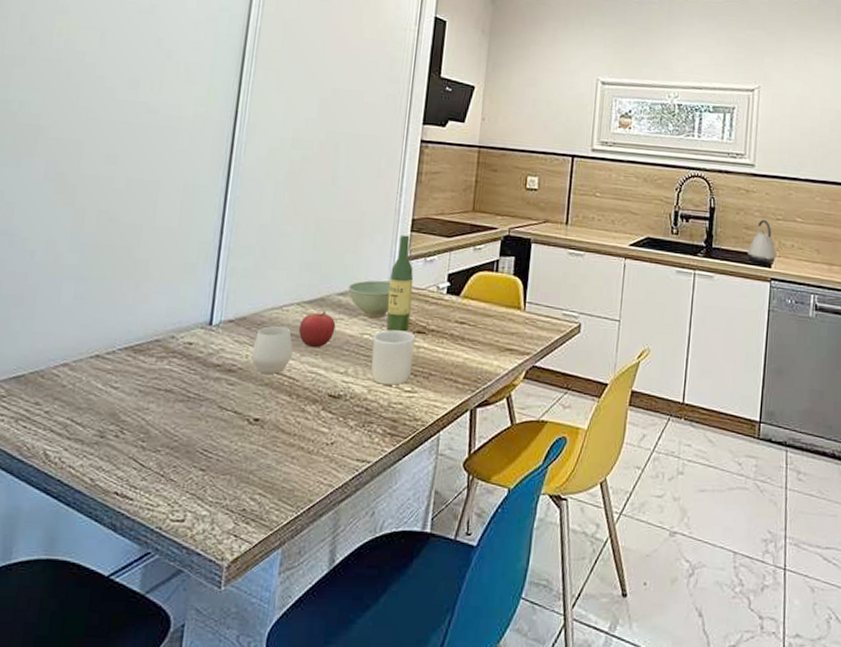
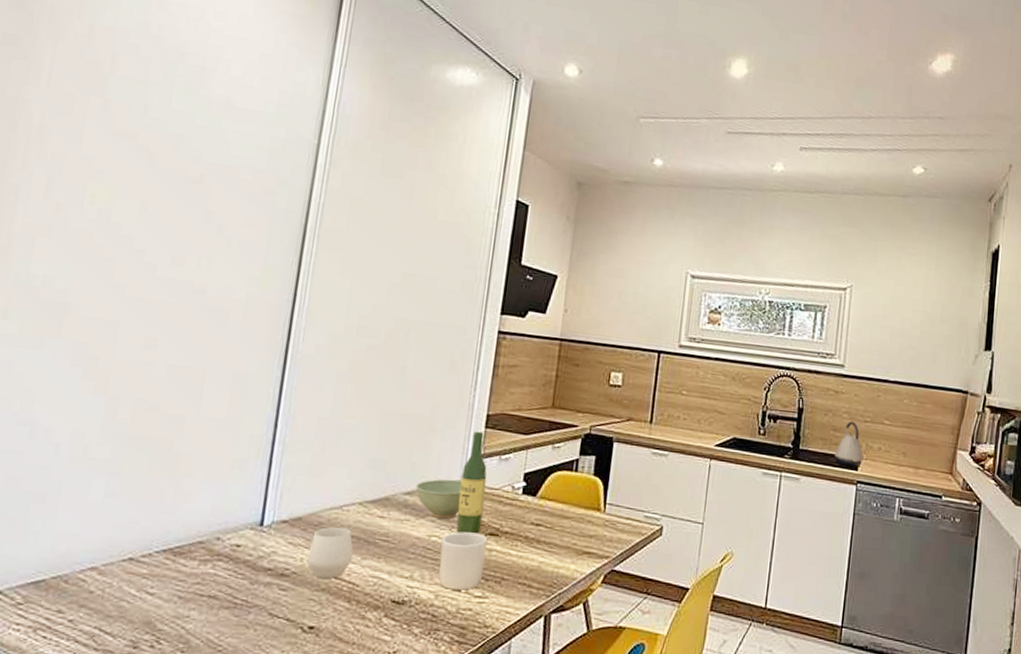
fruit: present [298,312,336,348] -> none [359,512,402,551]

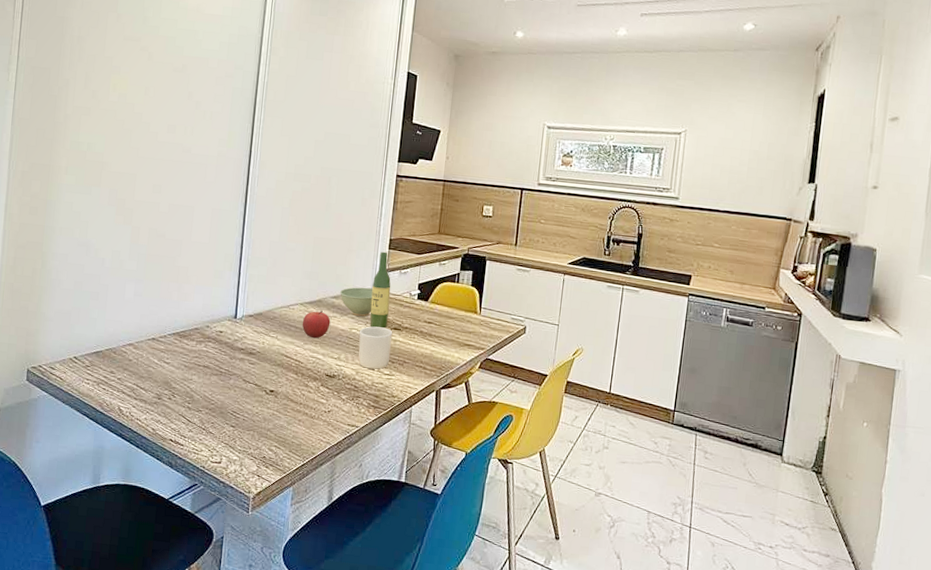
cup: present [307,526,354,580] -> none [267,320,298,358]
fruit: none [359,512,402,551] -> present [302,311,331,339]
kettle: present [834,421,864,467] -> none [669,244,695,282]

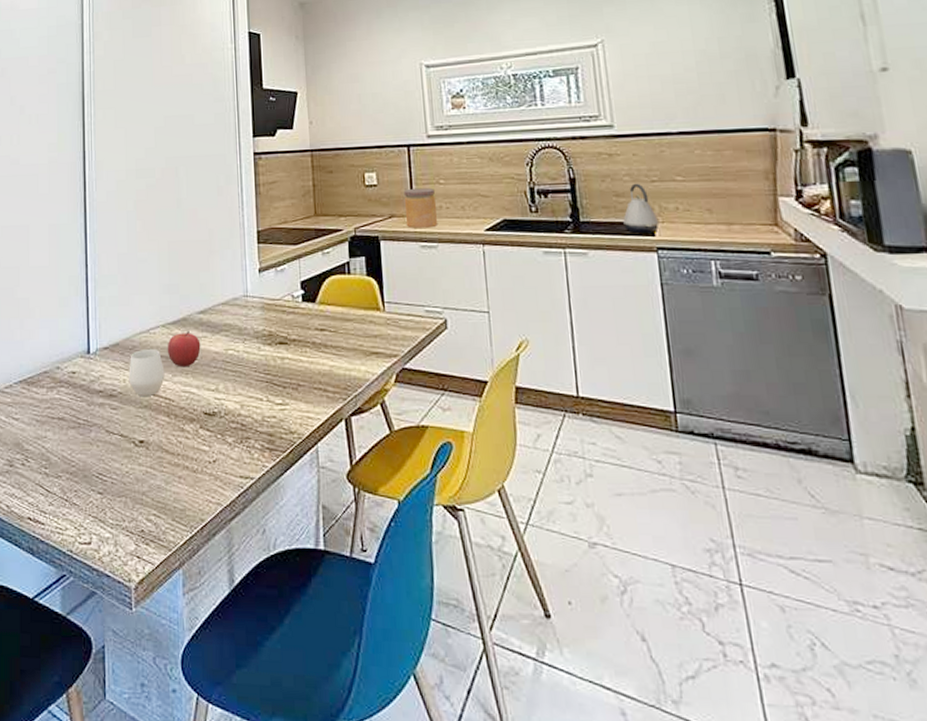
cup: none [267,320,298,358] -> present [129,348,165,397]
bowl: present [340,287,373,317] -> none [207,294,248,334]
mug: present [358,326,393,369] -> none [237,343,281,399]
wine bottle: present [370,251,391,329] -> none [244,247,270,345]
jar: none [509,223,536,256] -> present [403,187,437,228]
kettle: none [669,244,695,282] -> present [623,183,660,233]

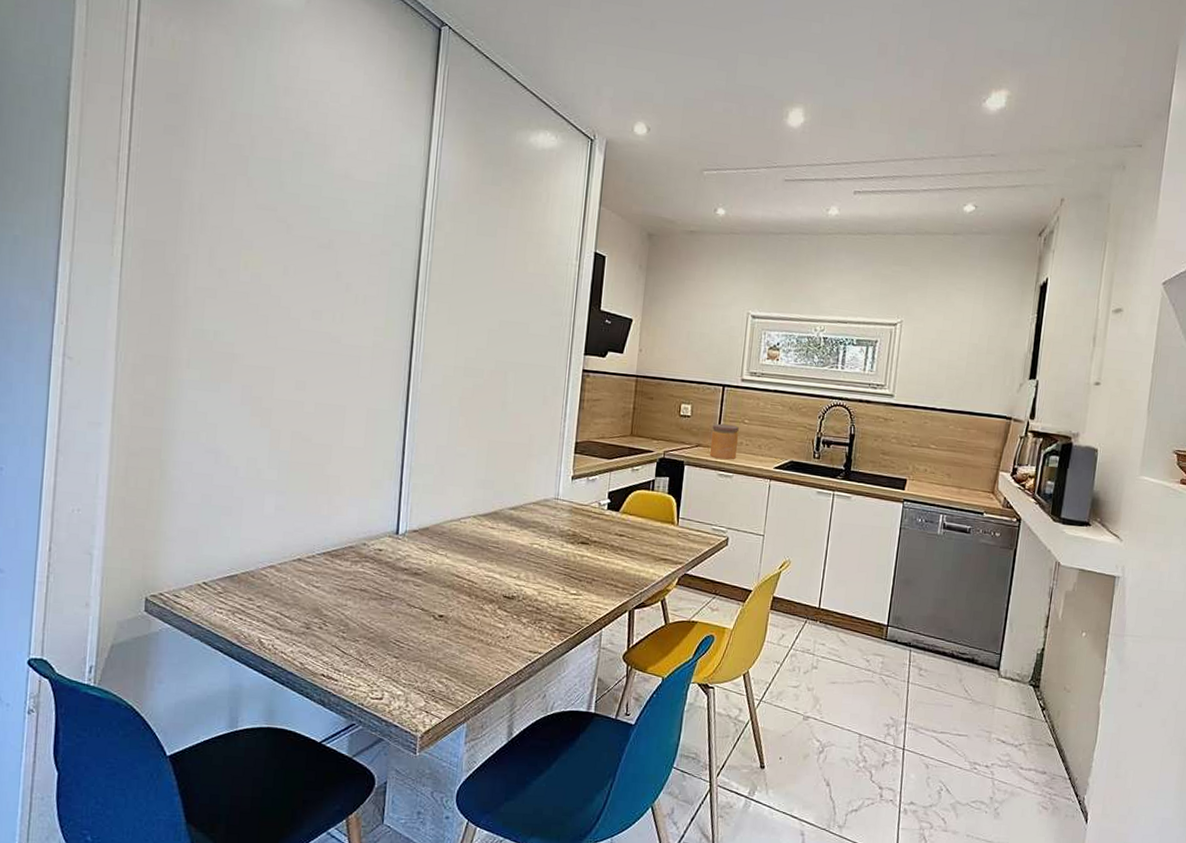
cup: present [129,348,165,397] -> none [435,535,471,578]
fruit: present [167,331,201,368] -> none [475,524,509,556]
kettle: present [623,183,660,233] -> none [883,445,910,487]

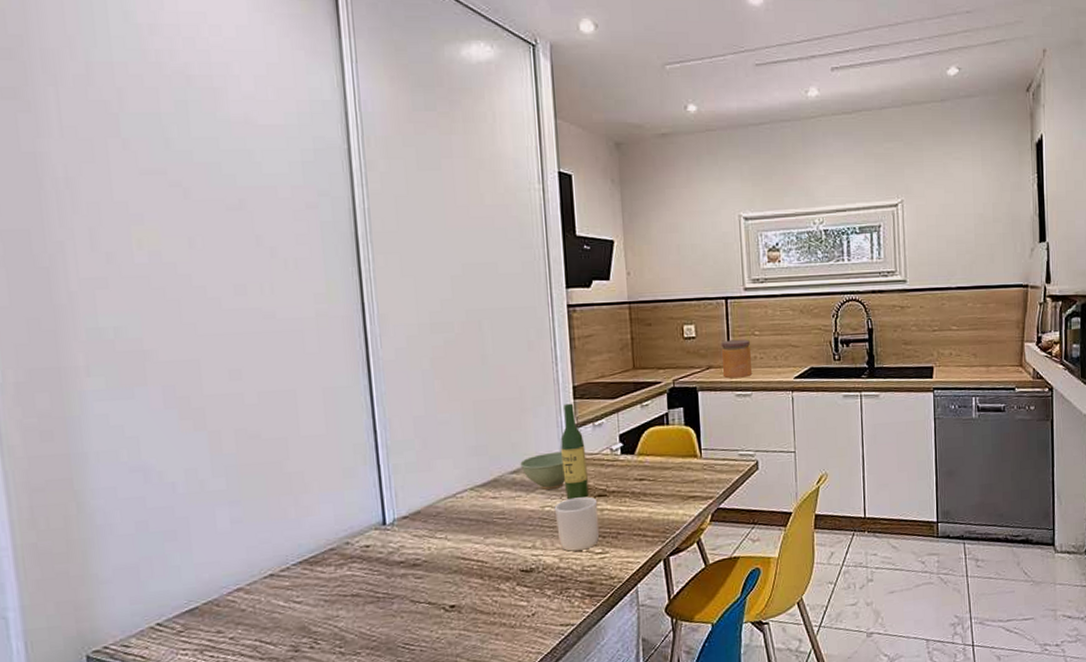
bowl: none [519,496,557,531] -> present [520,451,565,491]
mug: none [540,540,580,589] -> present [554,496,600,552]
wine bottle: none [553,456,578,543] -> present [560,403,589,500]

